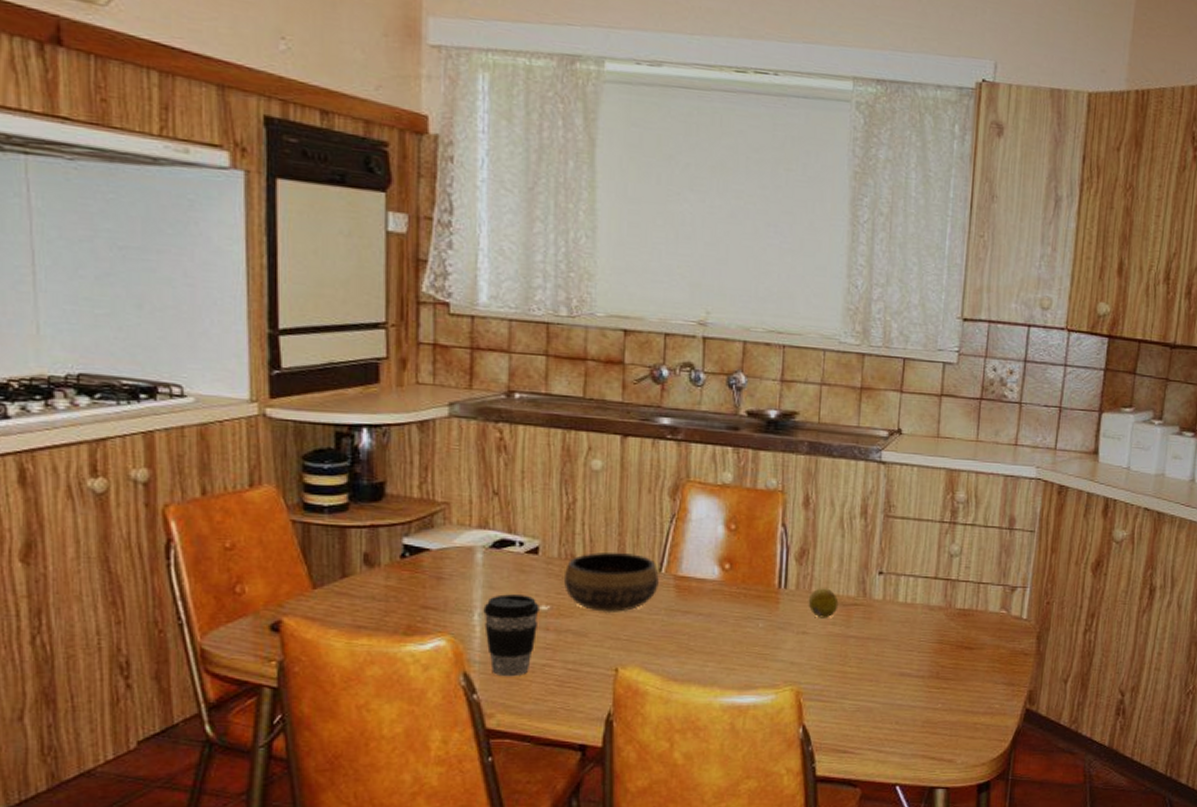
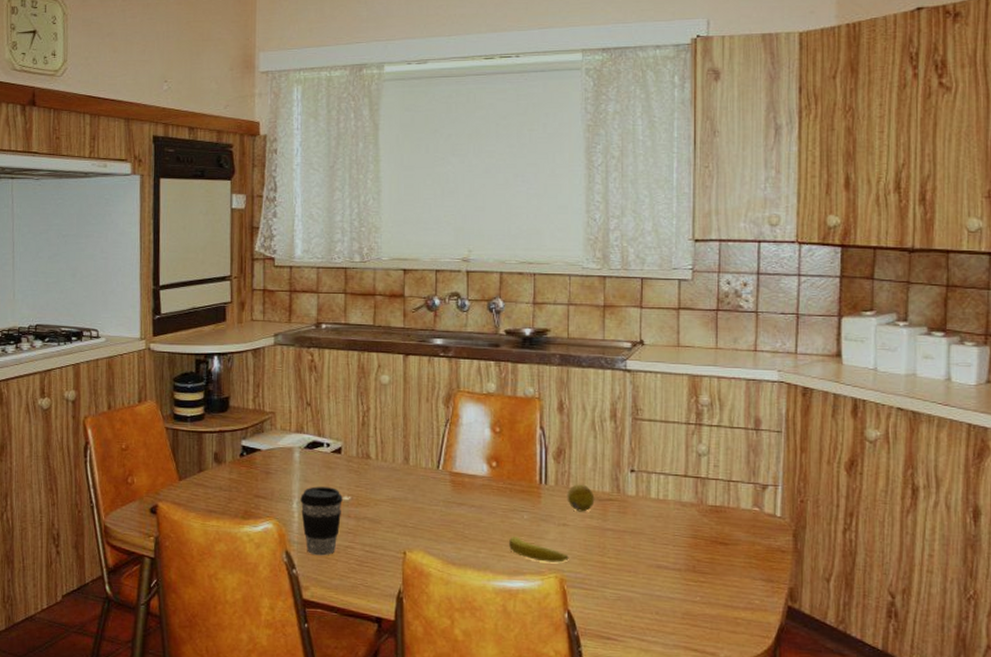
bowl: present [563,551,659,614] -> none [361,451,437,504]
banana: none [739,647,807,674] -> present [508,536,569,563]

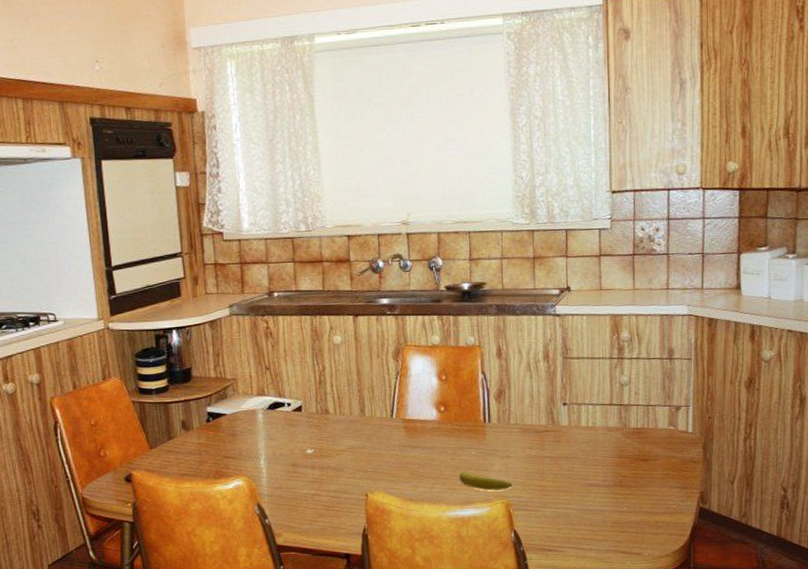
coffee cup: present [300,486,343,556] -> none [267,442,306,505]
fruit: present [567,484,595,512] -> none [508,420,533,444]

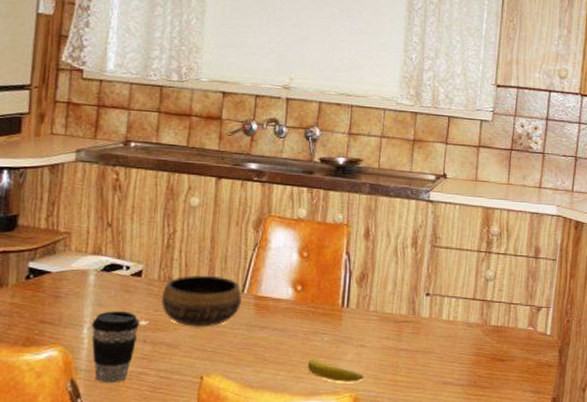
coffee cup: none [267,442,306,505] -> present [91,311,140,383]
bowl: none [321,404,392,452] -> present [161,275,242,328]

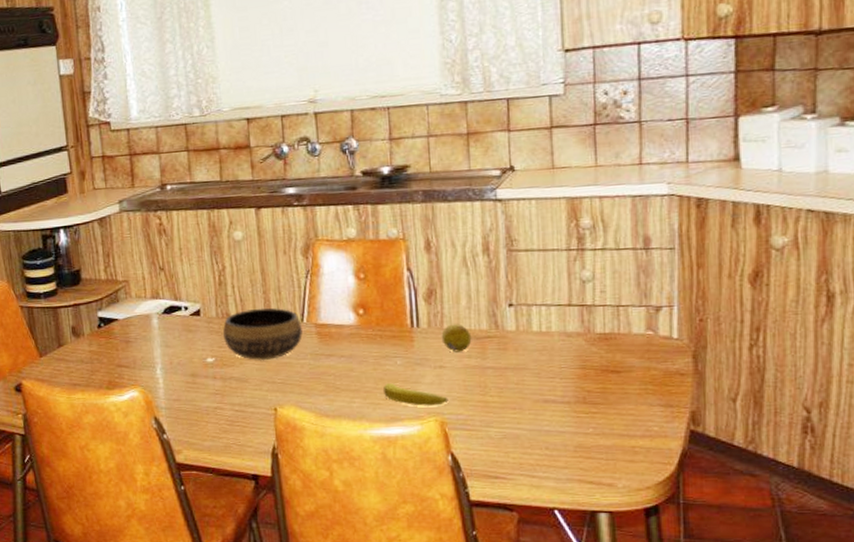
coffee cup: present [91,311,140,383] -> none [163,350,207,419]
fruit: none [366,307,392,334] -> present [441,324,472,352]

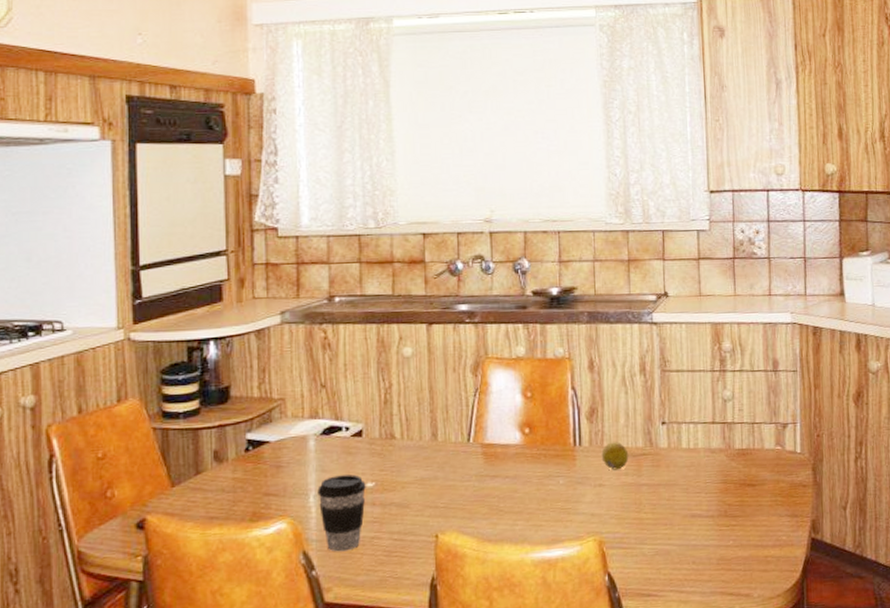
coffee cup: none [163,350,207,419] -> present [317,474,366,552]
bowl: present [222,307,303,361] -> none [385,427,468,484]
banana: present [382,383,449,406] -> none [545,503,607,526]

